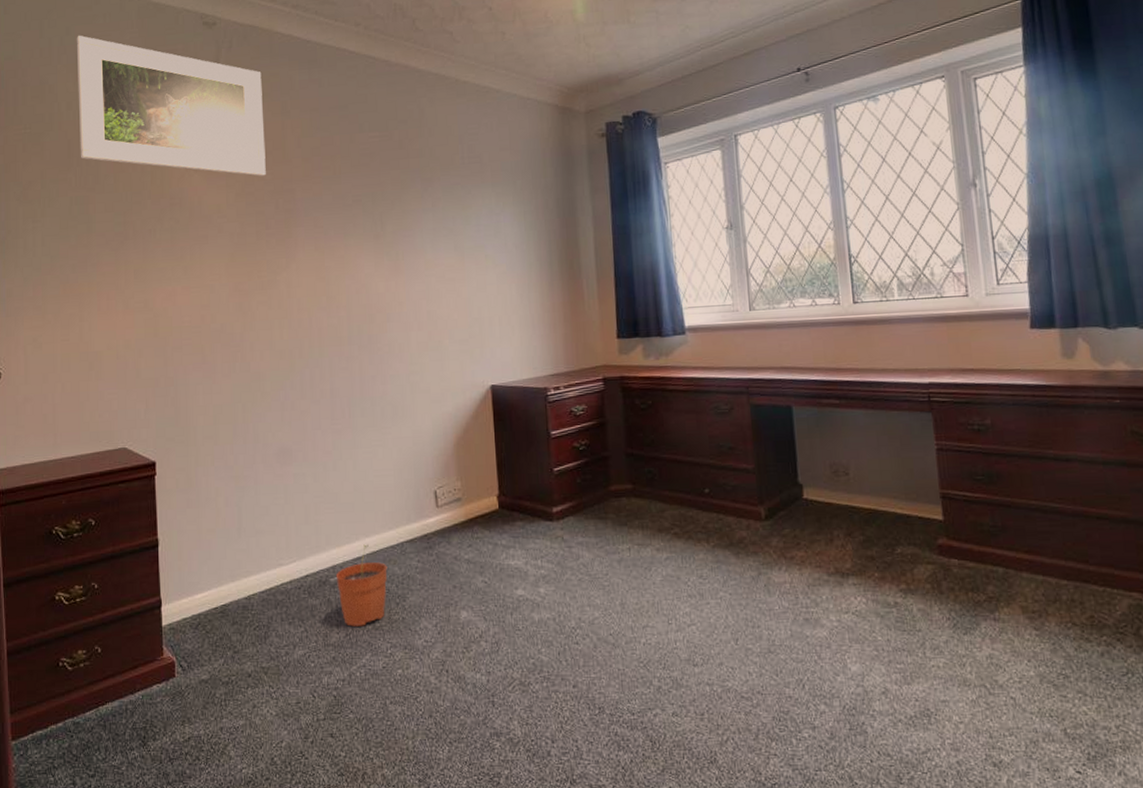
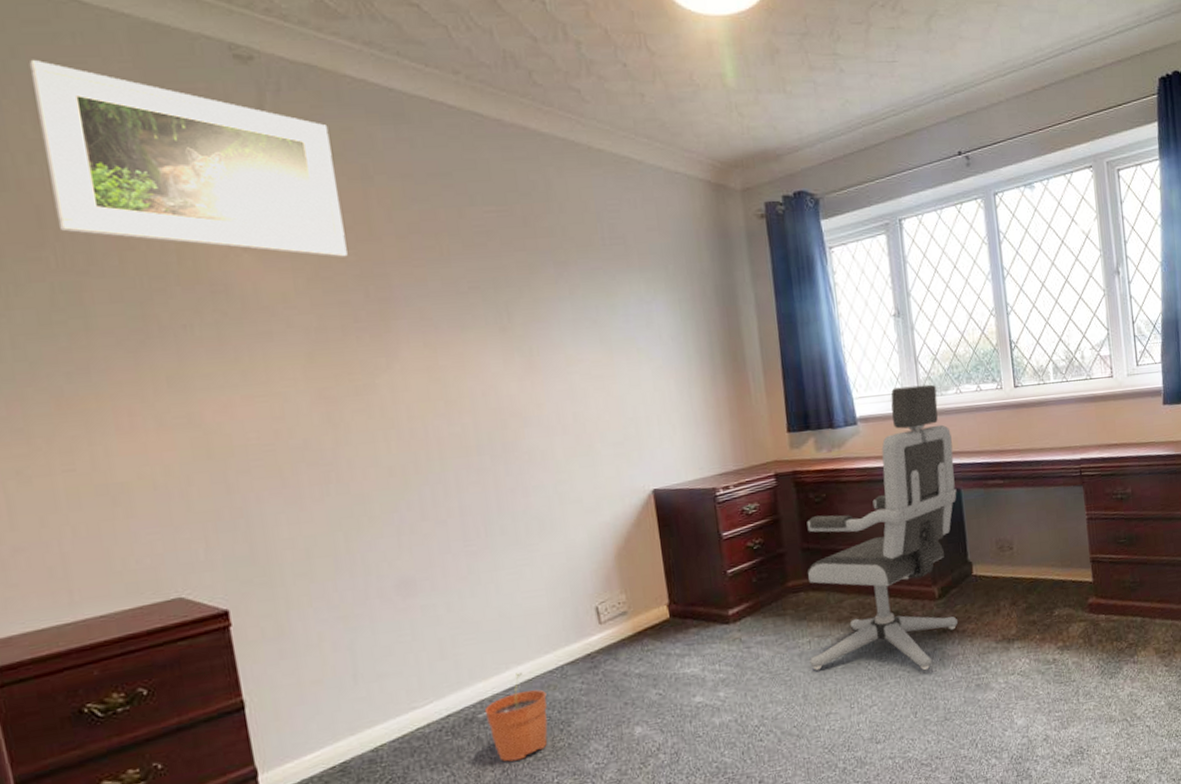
office chair: none [629,297,788,594] -> present [806,384,958,670]

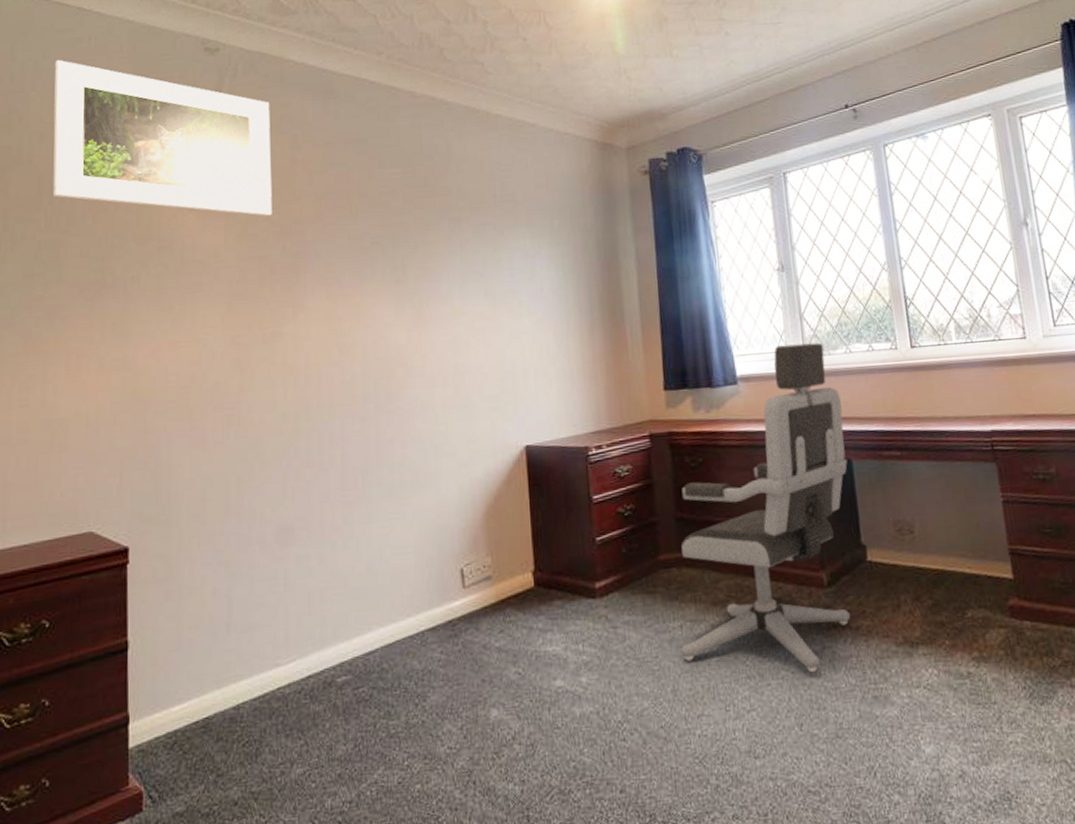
plant pot: present [484,672,548,762] -> none [343,635,405,736]

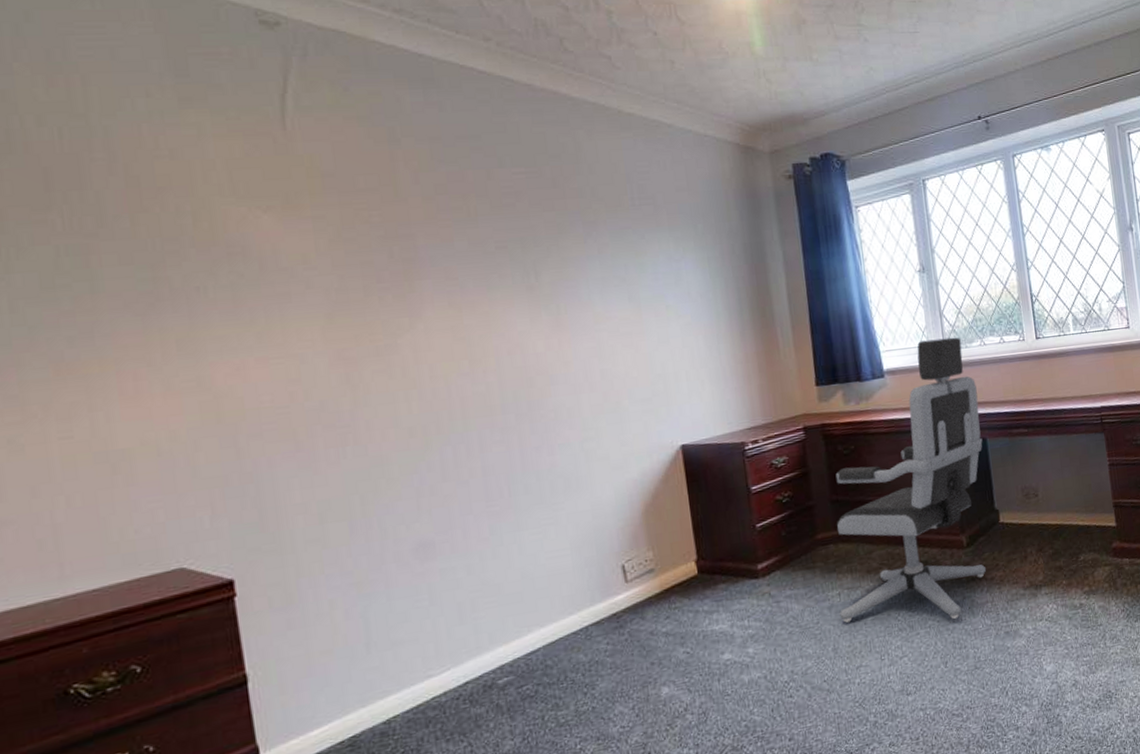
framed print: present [52,59,272,216] -> none [43,23,372,219]

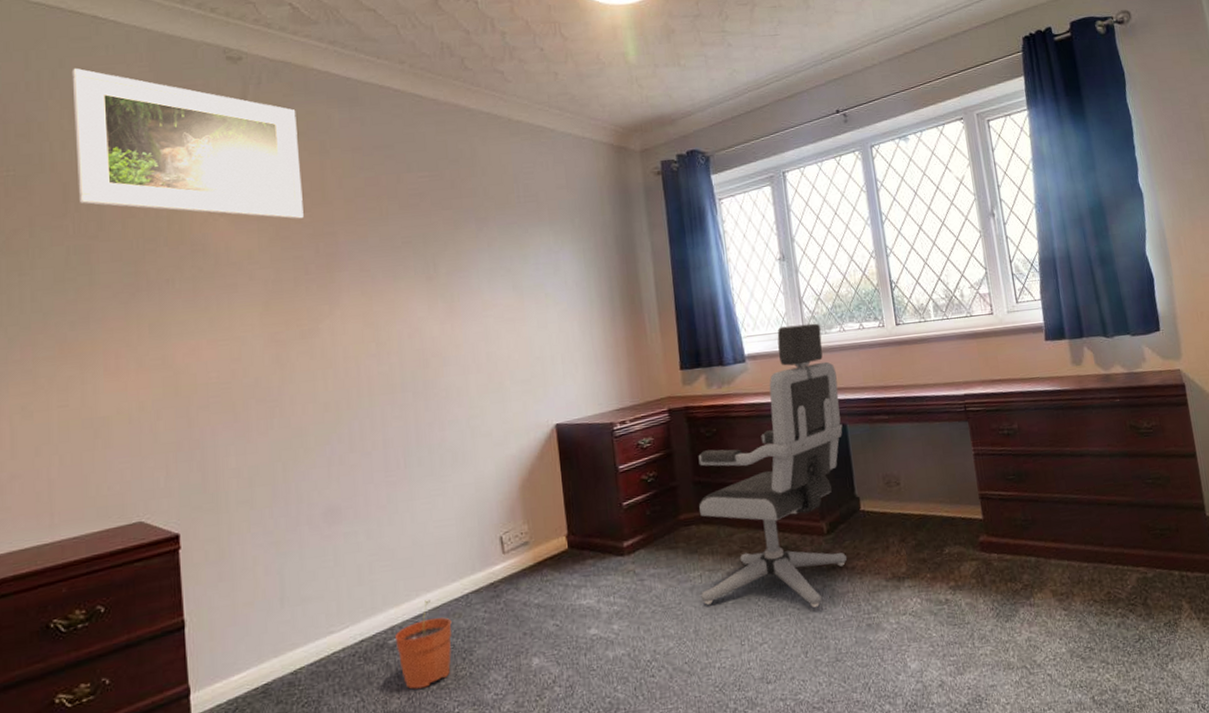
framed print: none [43,23,372,219] -> present [71,68,304,219]
plant pot: none [504,635,571,729] -> present [394,599,452,690]

